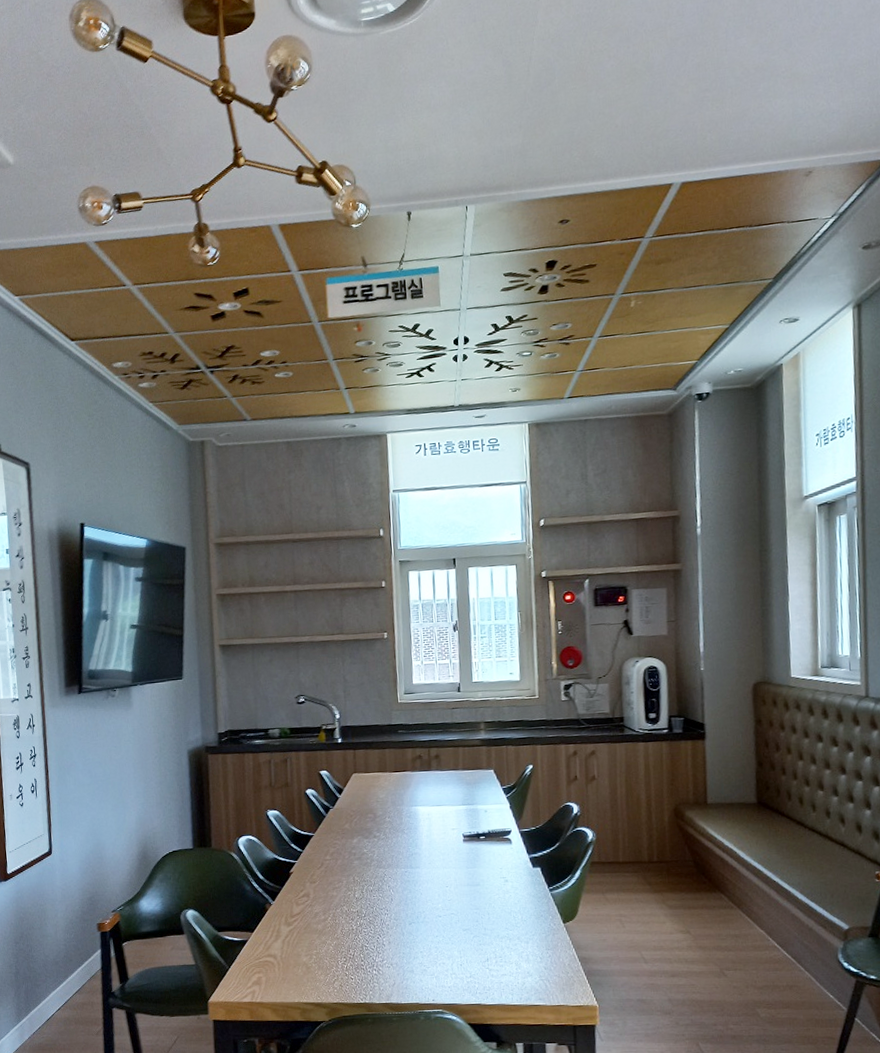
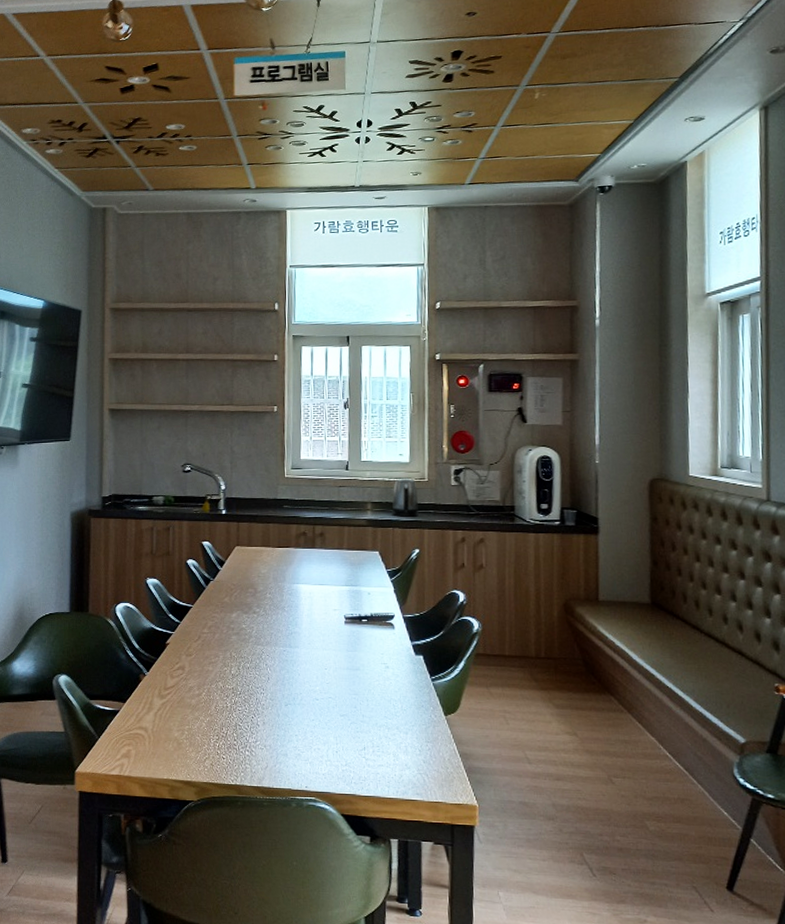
kettle: none [504,696,531,735] -> present [391,478,419,517]

